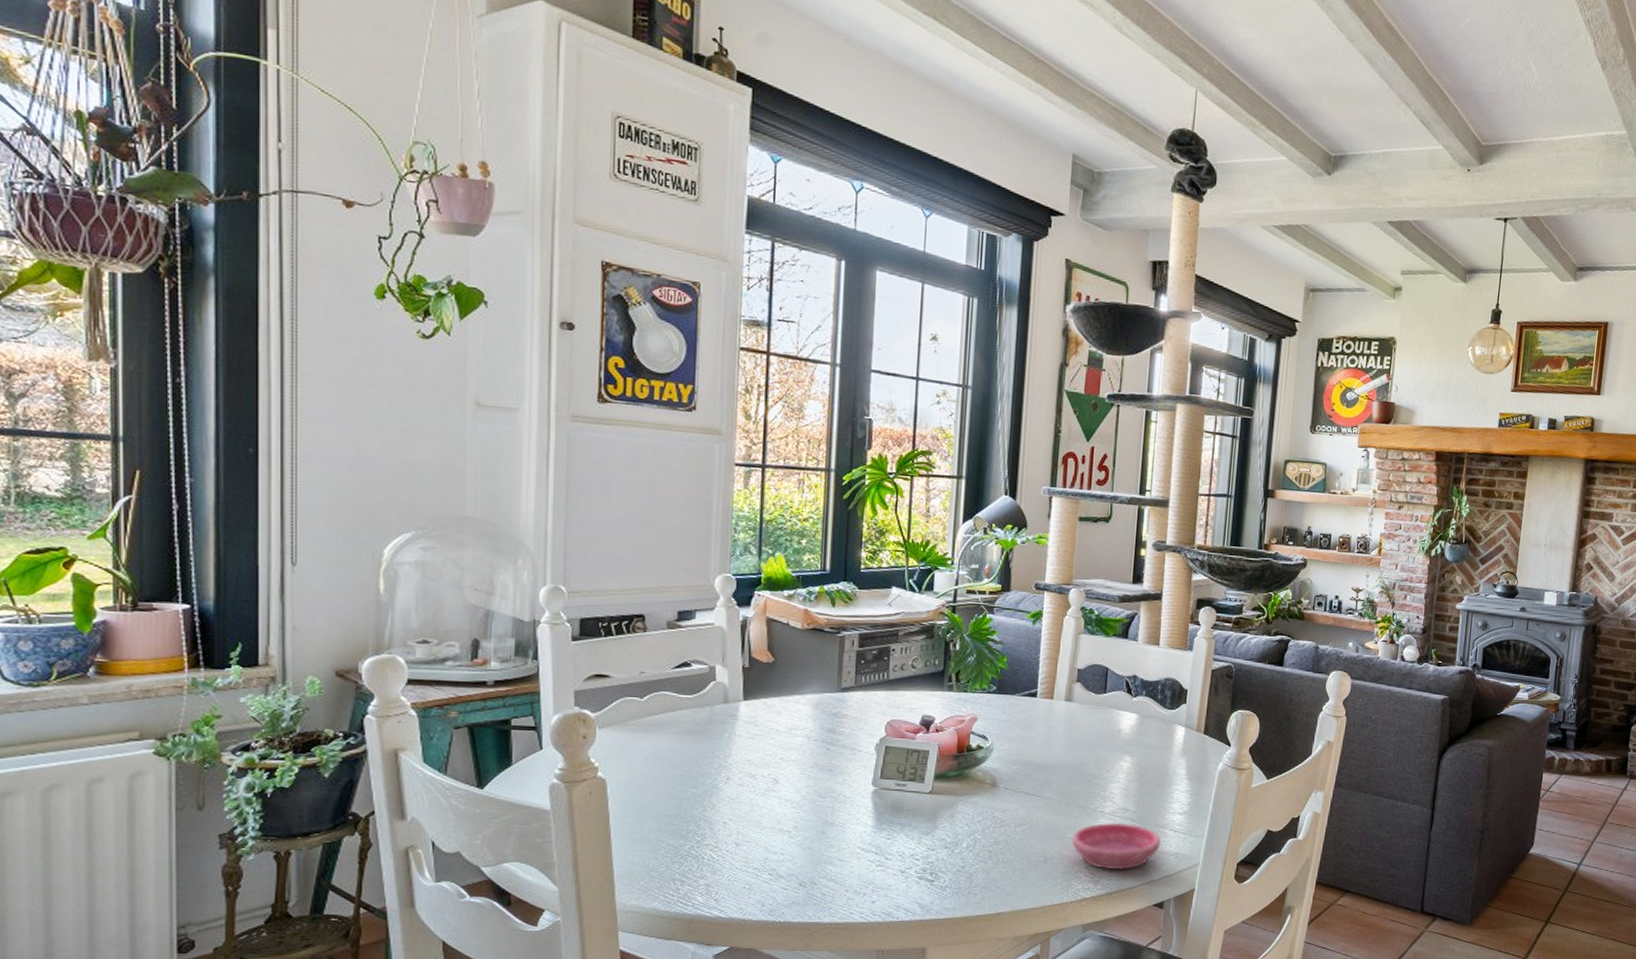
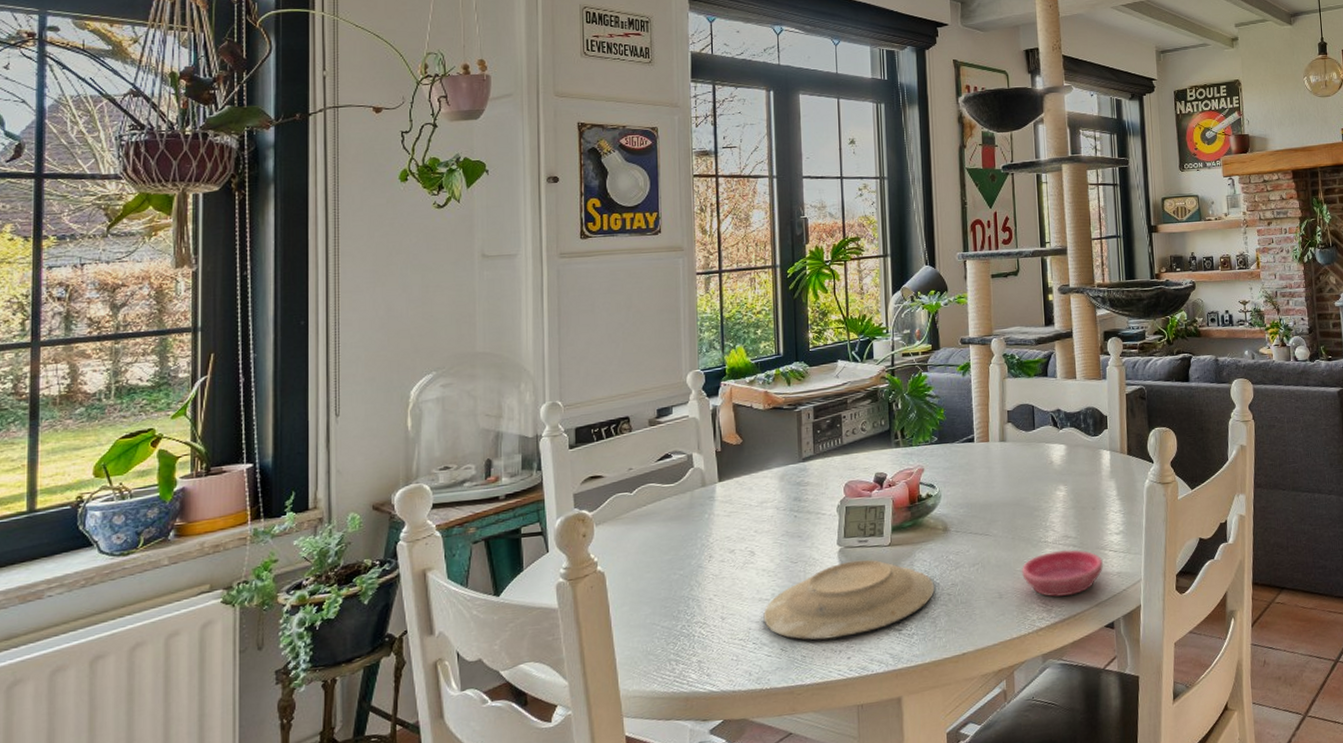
plate: none [782,803,975,880] -> present [763,559,935,640]

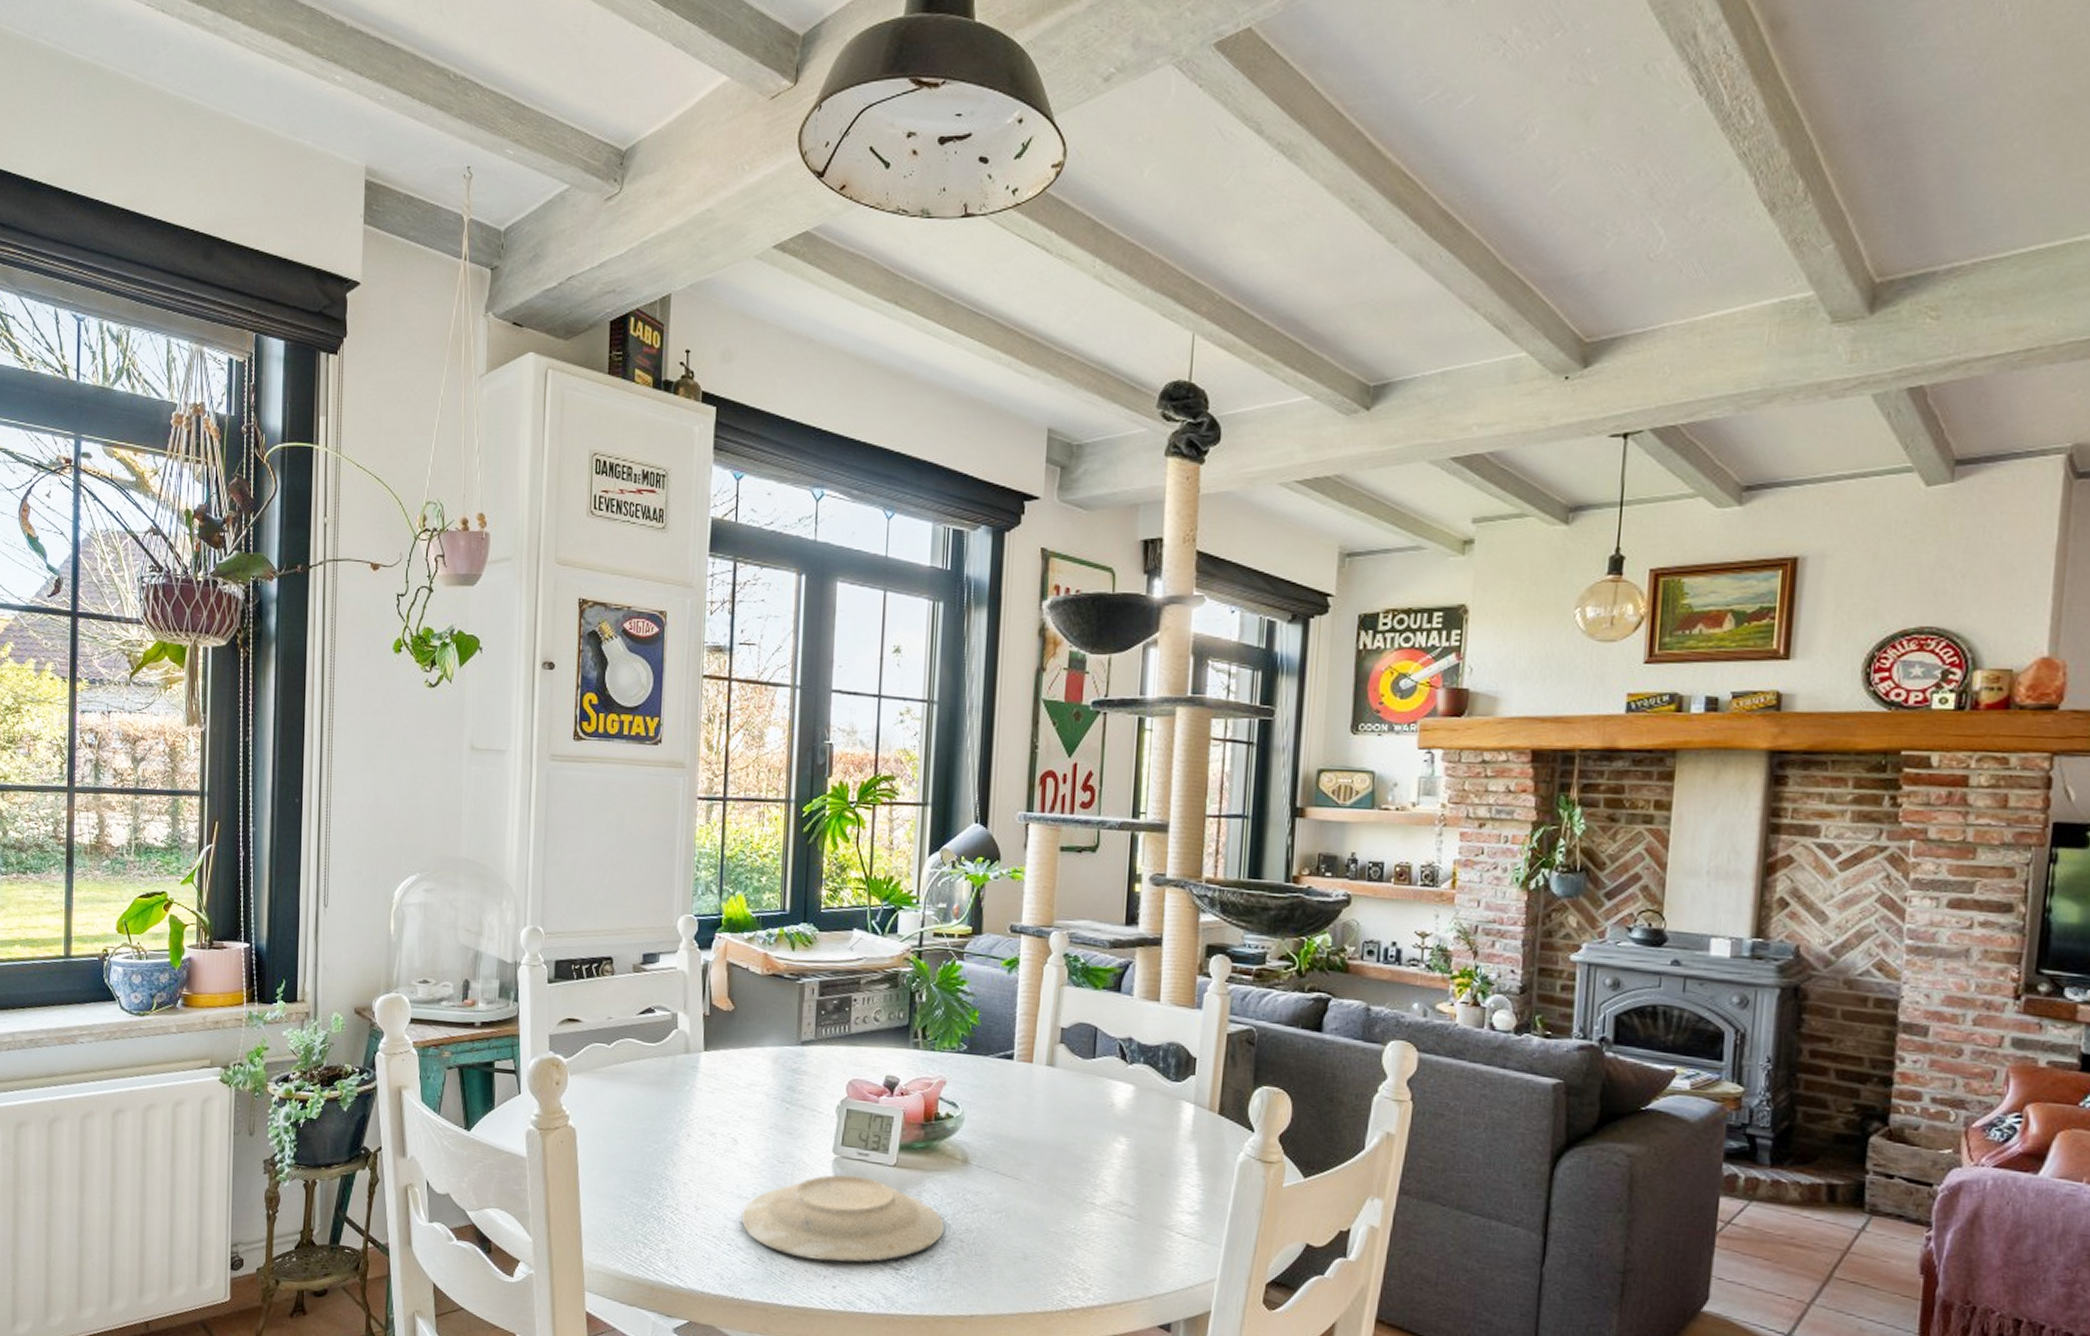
saucer: present [1021,549,1104,597] -> none [1055,1217,1167,1278]

